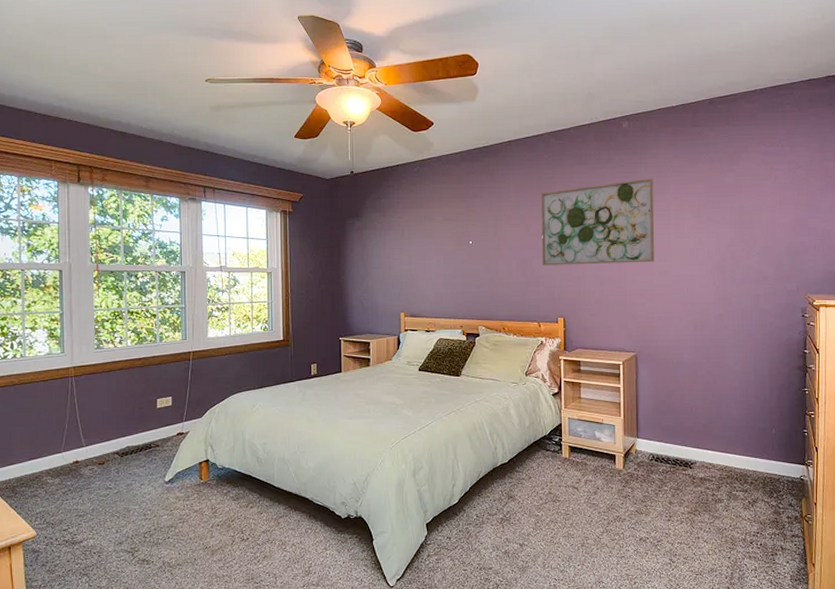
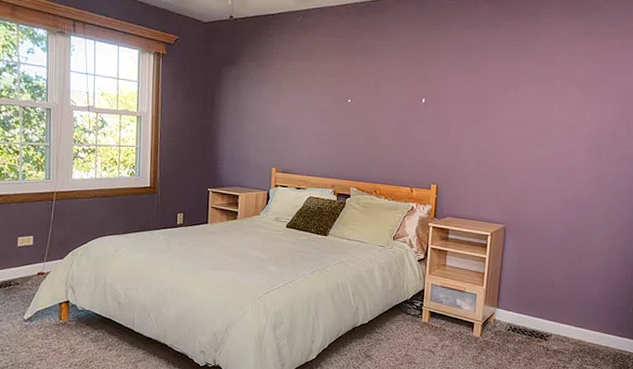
wall art: present [541,178,655,266] -> none [420,47,543,135]

